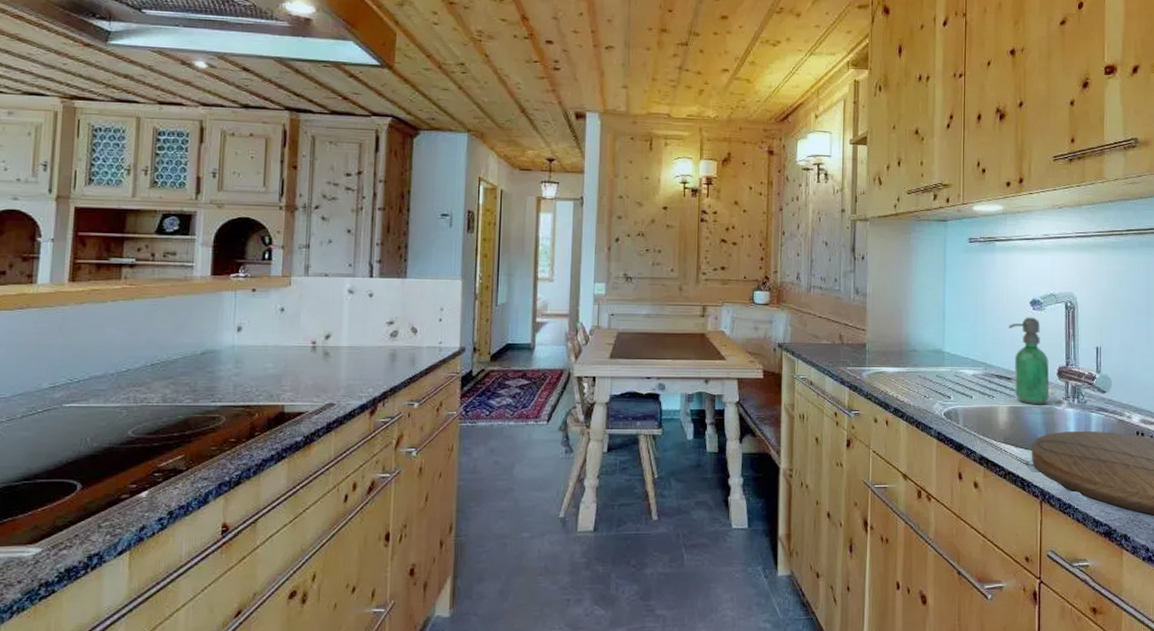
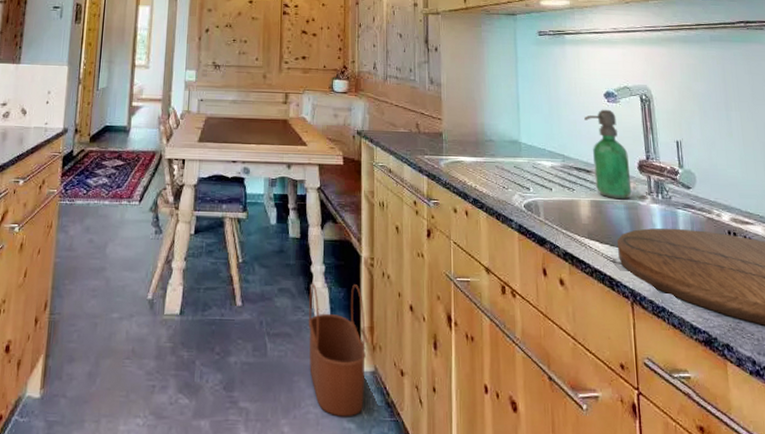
wicker basket: none [725,495,783,618] -> present [308,283,366,417]

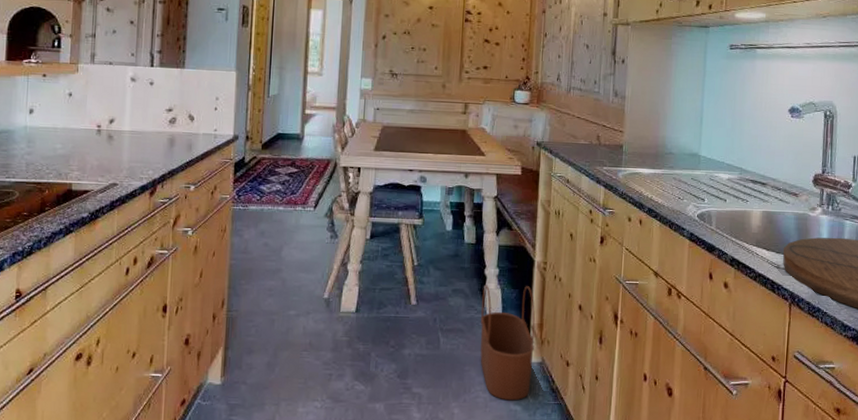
soap dispenser: present [584,109,632,199] -> none [766,124,805,210]

